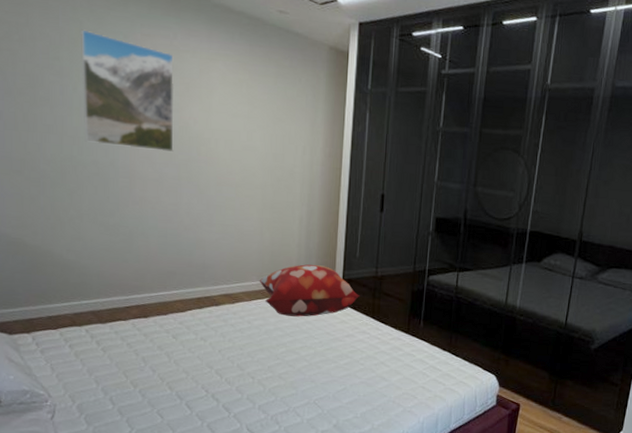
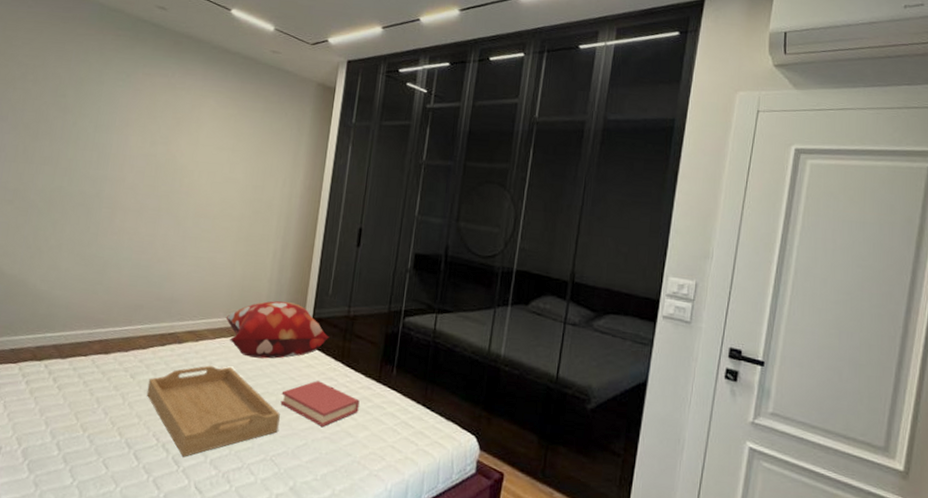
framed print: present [80,29,175,152] -> none [76,70,170,183]
serving tray: none [190,324,319,405] -> present [146,365,280,457]
hardback book: none [319,334,391,374] -> present [280,381,360,428]

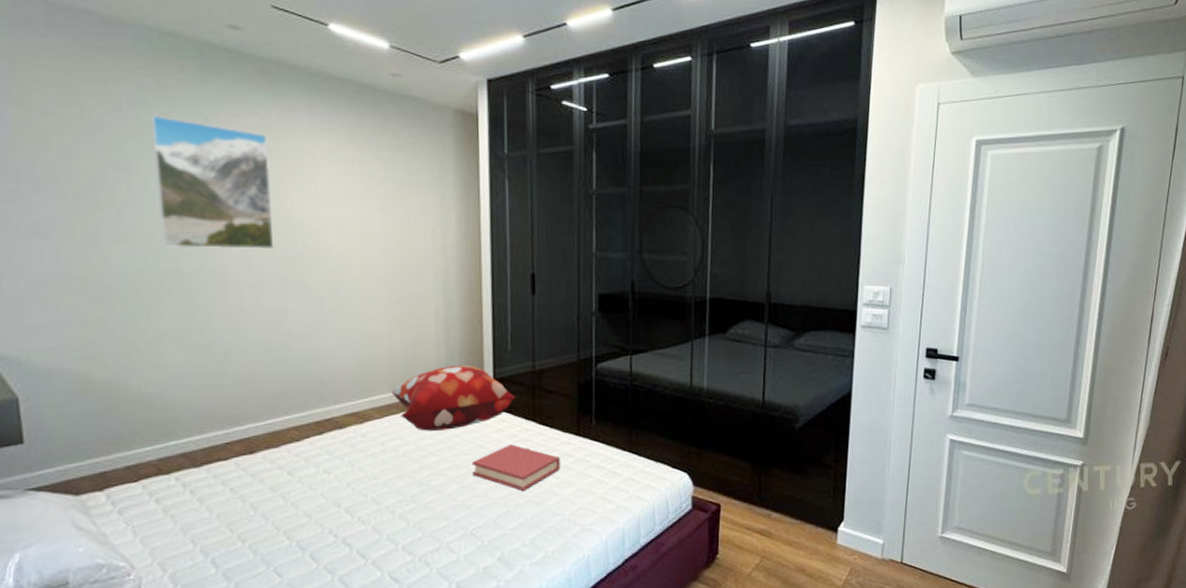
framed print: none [76,70,170,183] -> present [149,115,274,249]
serving tray: present [146,365,280,457] -> none [311,446,474,549]

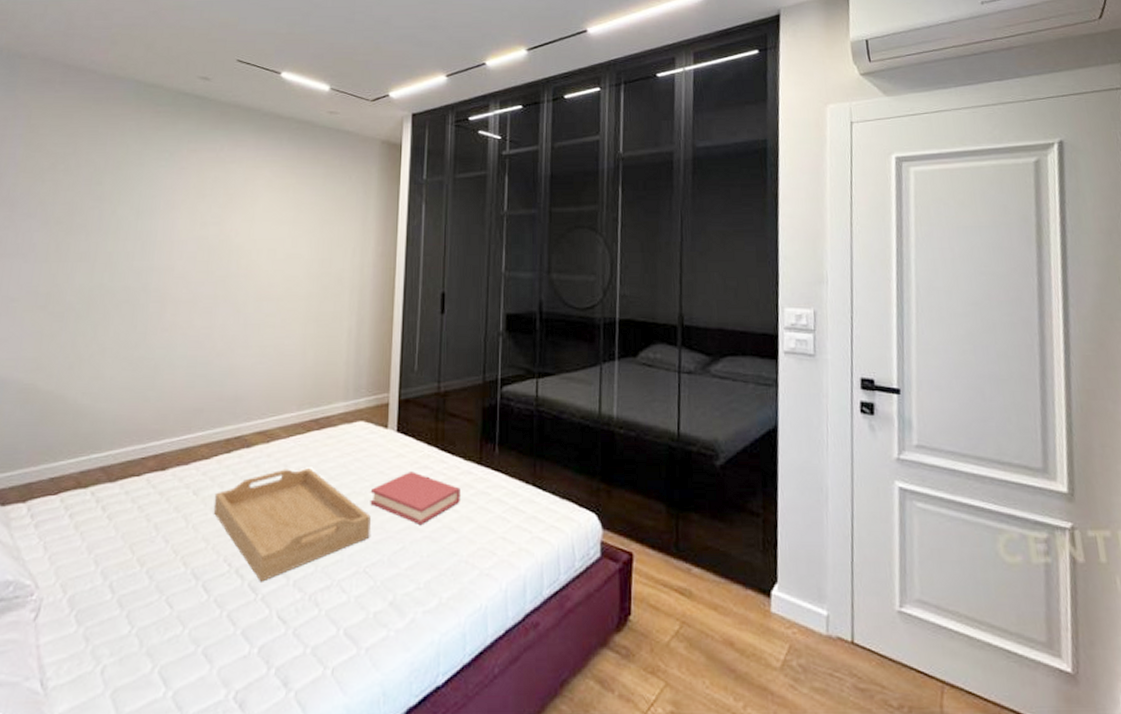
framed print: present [149,115,274,249] -> none [118,152,219,269]
serving tray: none [311,446,474,549] -> present [213,468,371,582]
decorative pillow: present [391,365,517,431] -> none [299,385,420,454]

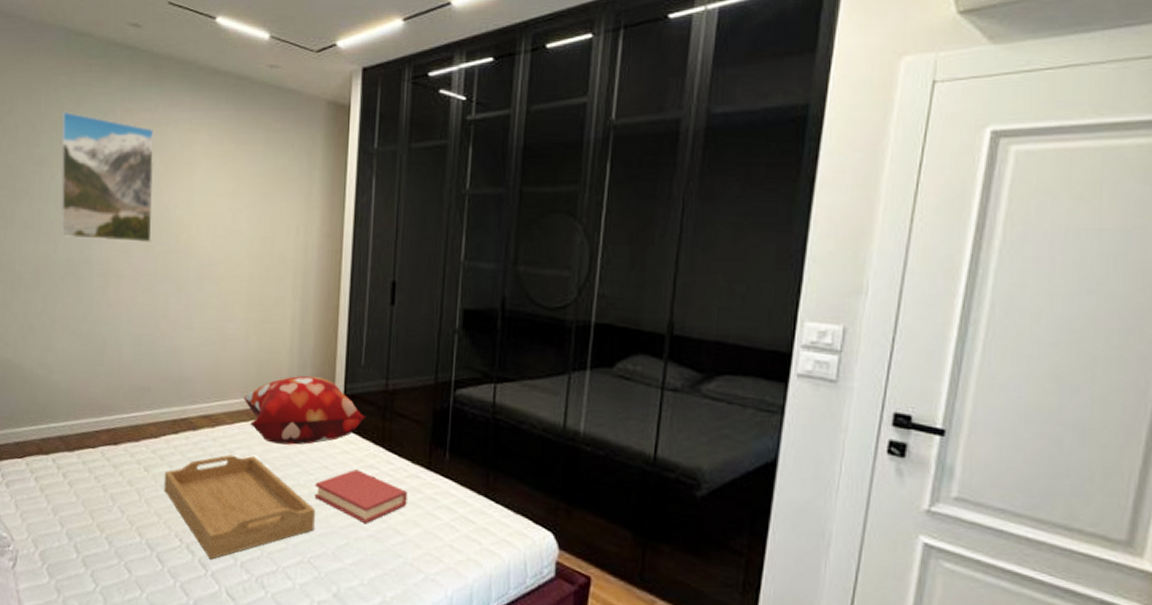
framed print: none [118,152,219,269] -> present [60,111,154,242]
decorative pillow: none [299,385,420,454] -> present [243,376,366,445]

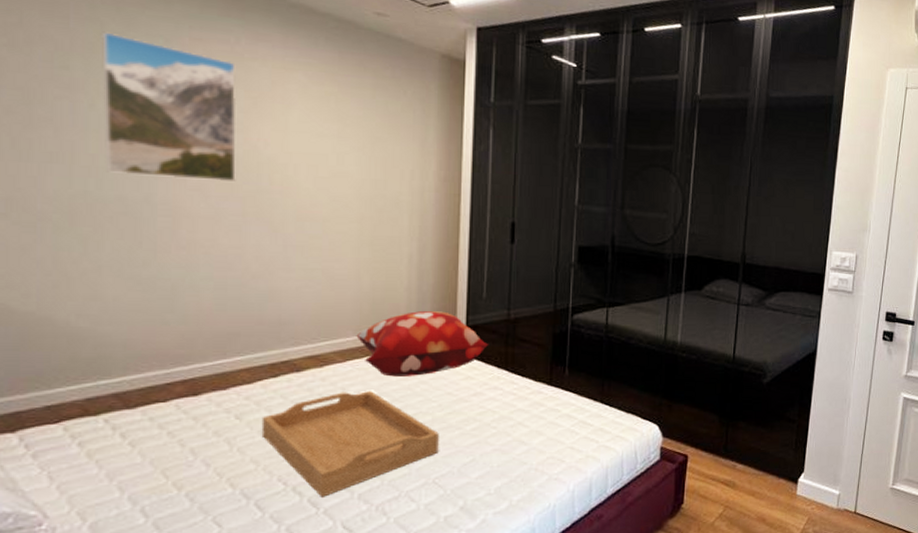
hardback book: present [314,469,407,525] -> none [438,392,531,440]

